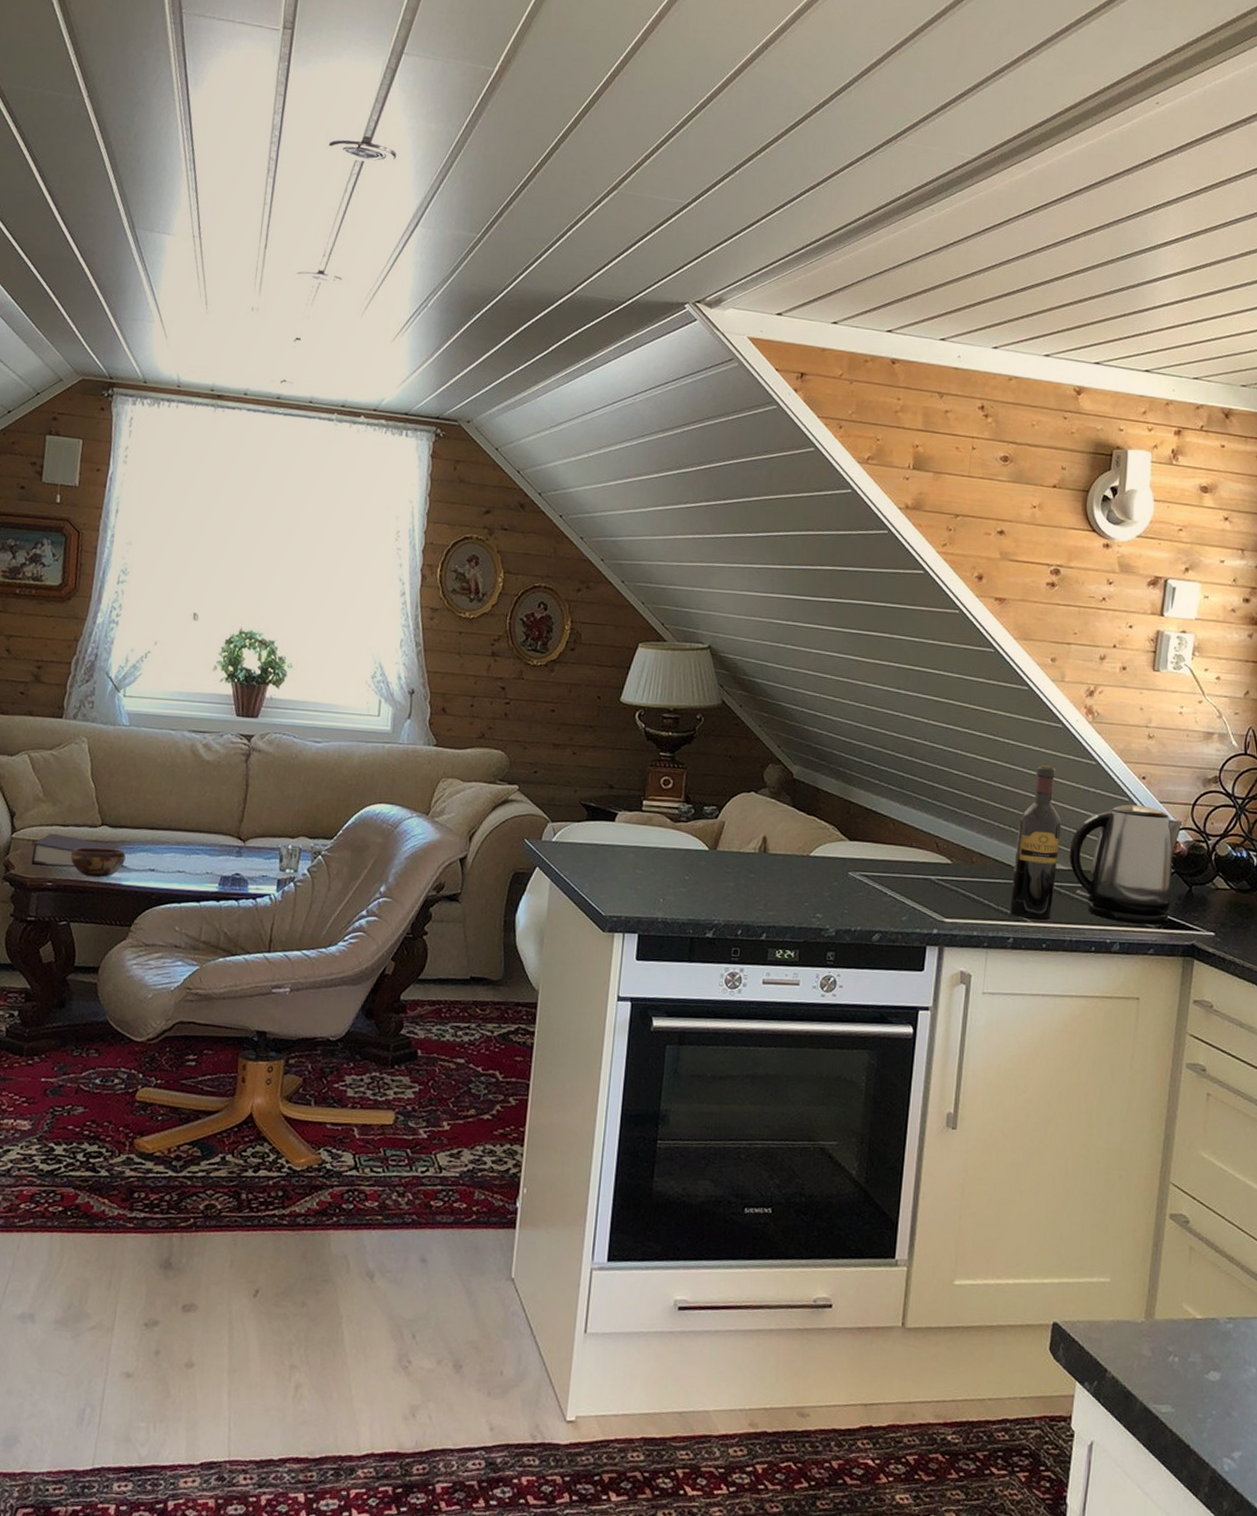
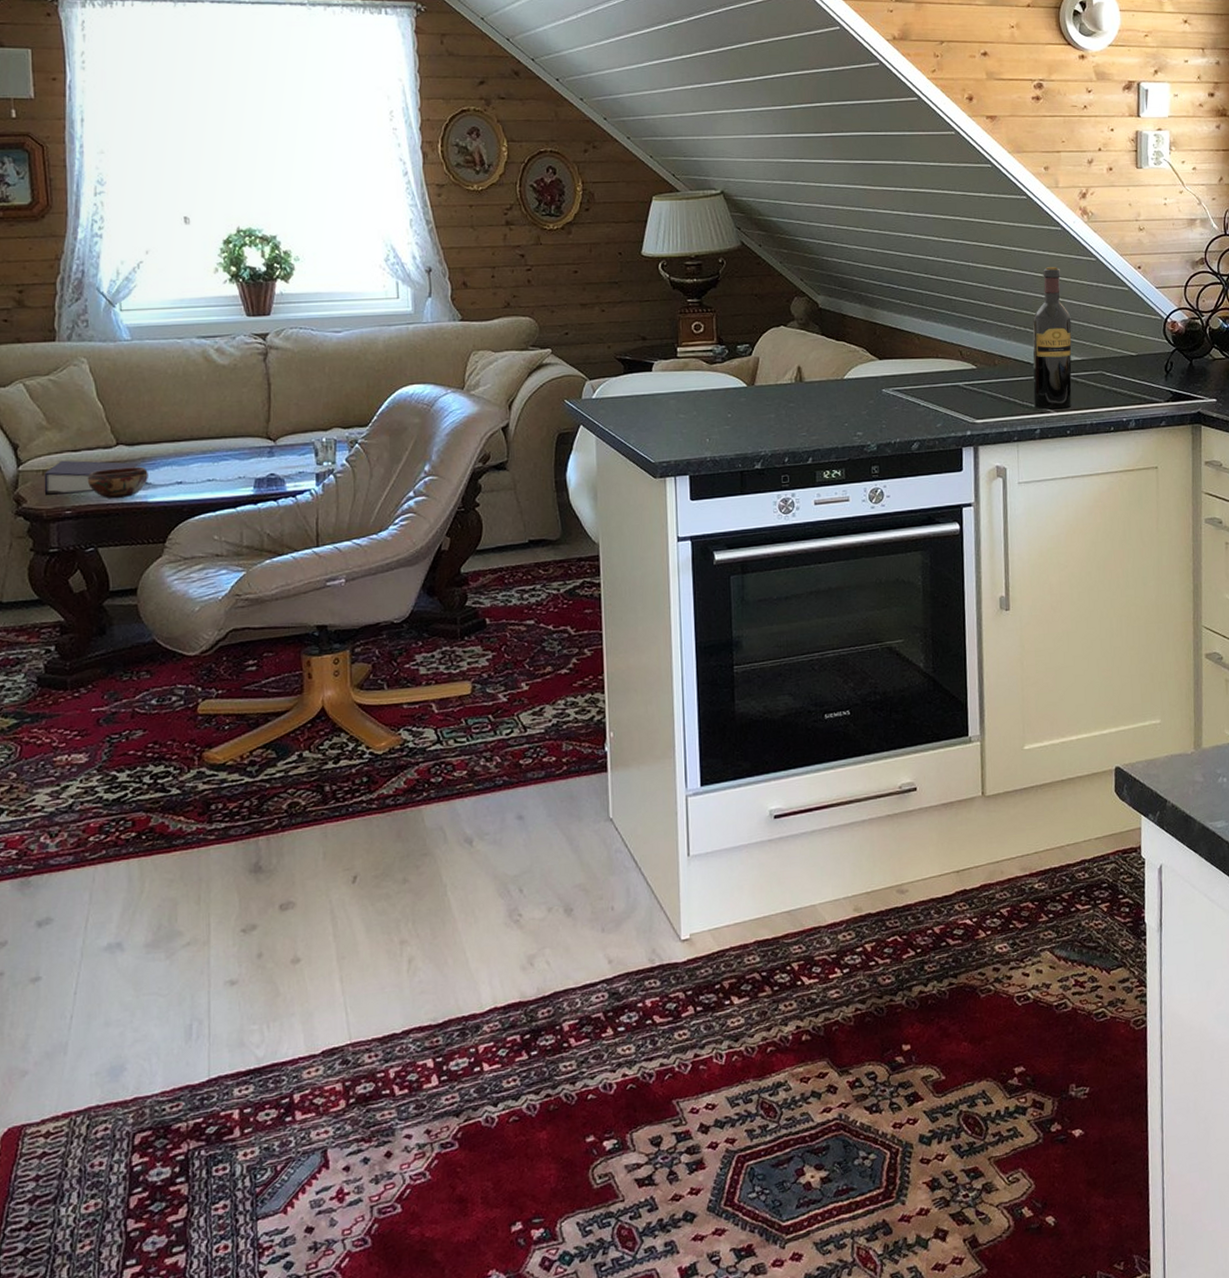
kettle: present [1069,804,1183,925] -> none [1080,293,1178,401]

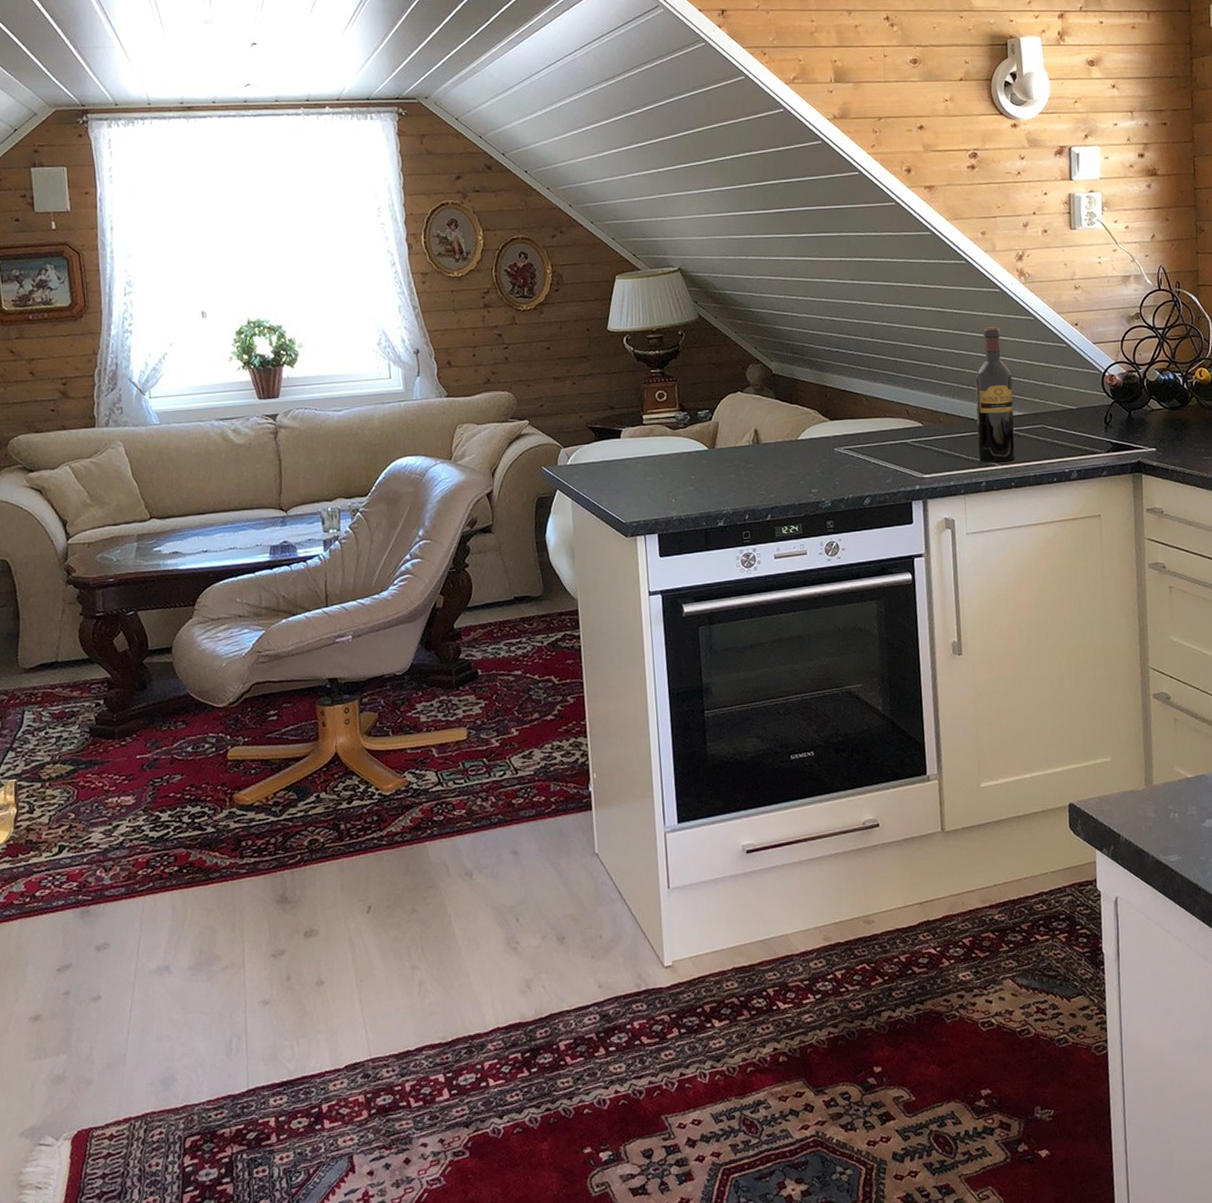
book: present [44,460,139,496] -> none [89,533,170,566]
decorative bowl: present [87,466,148,498] -> none [126,537,178,567]

